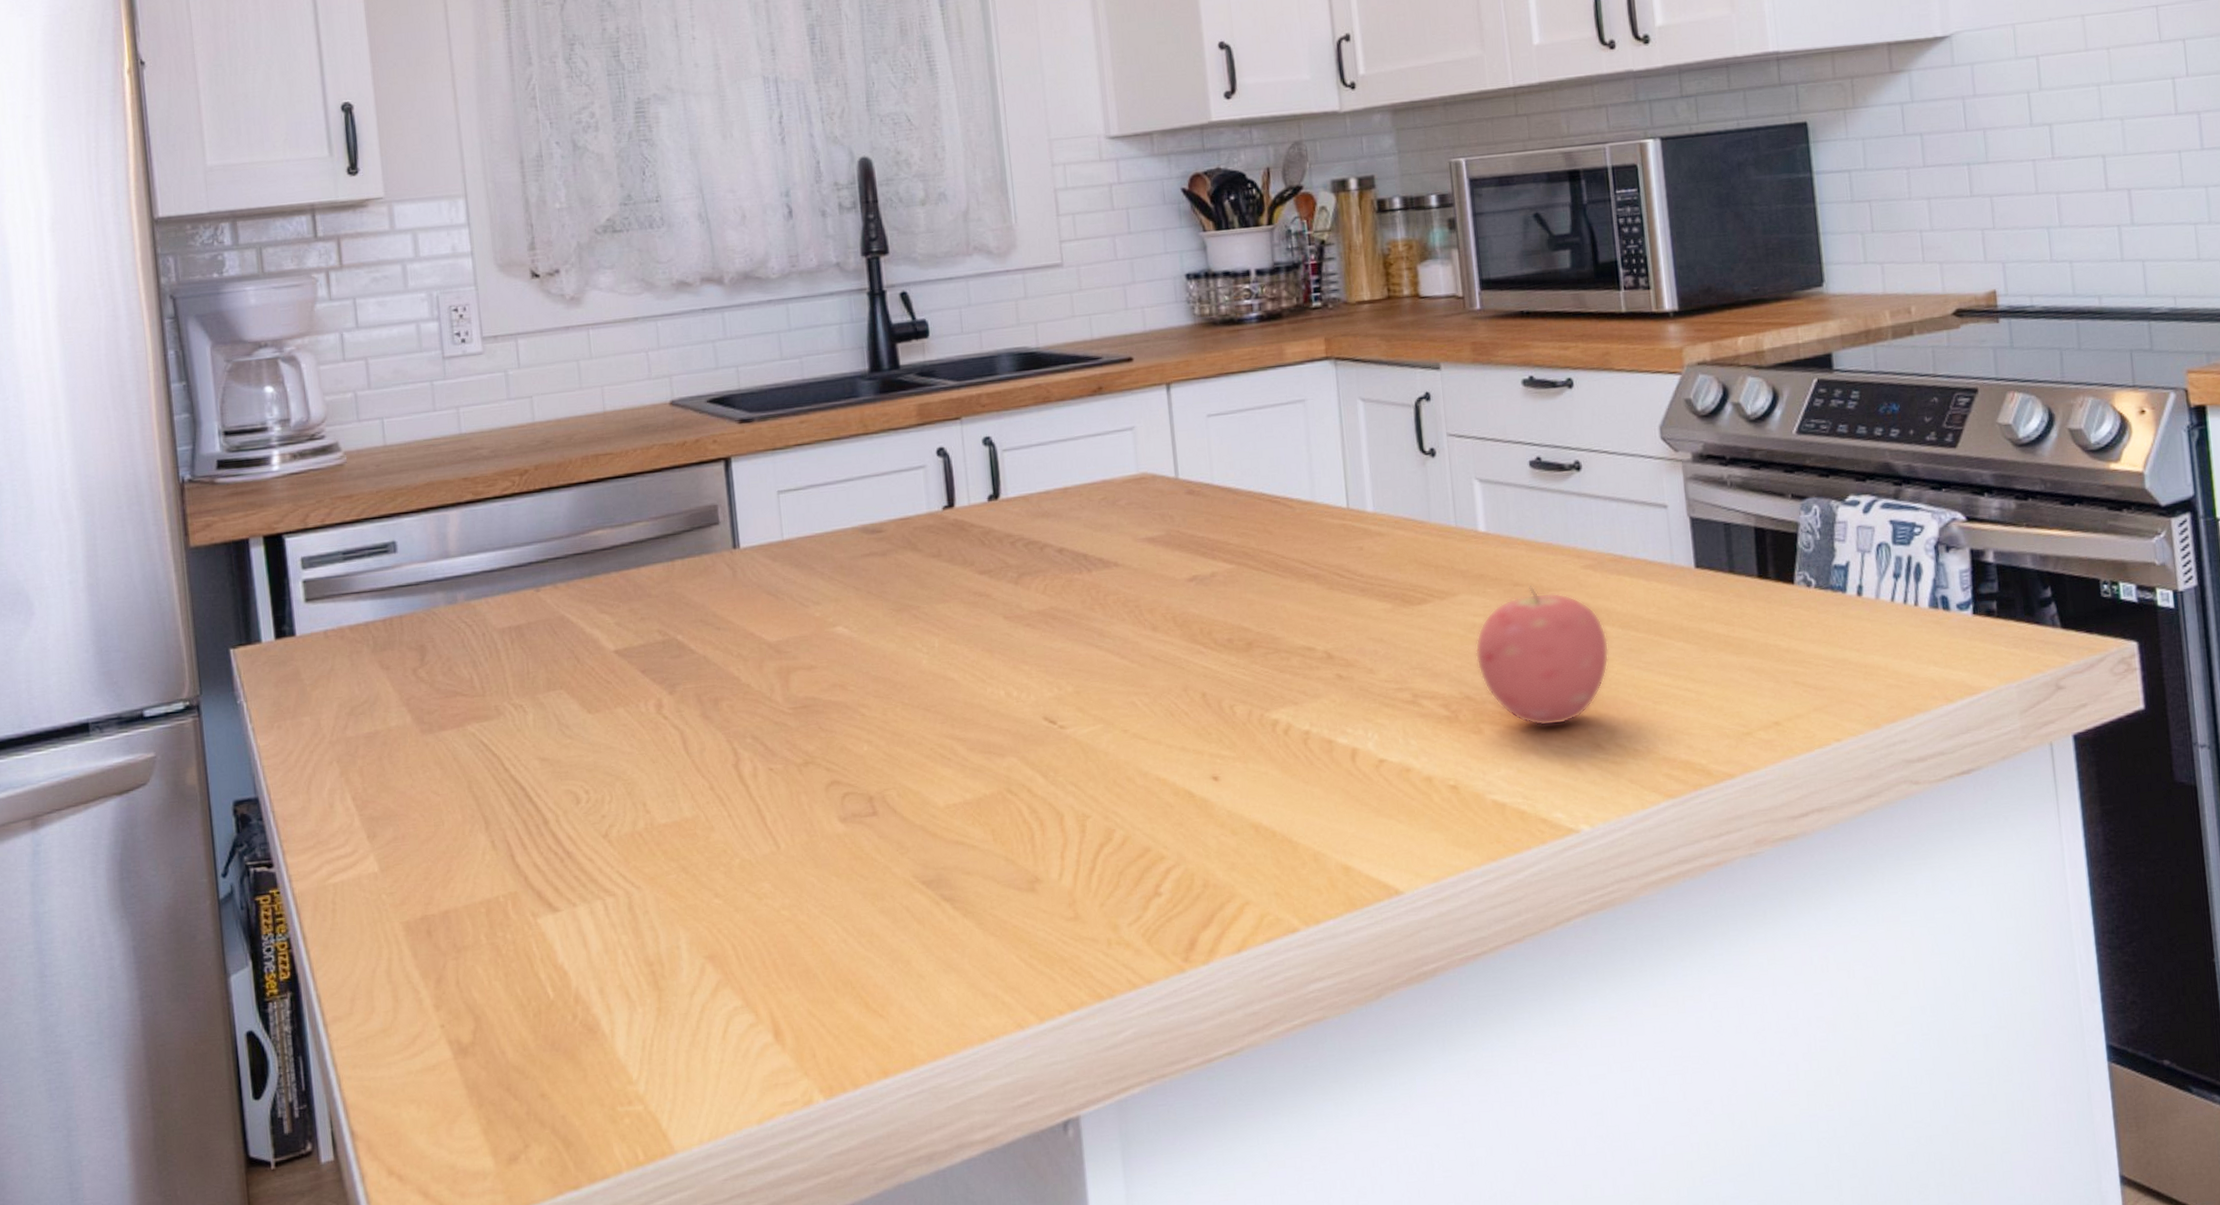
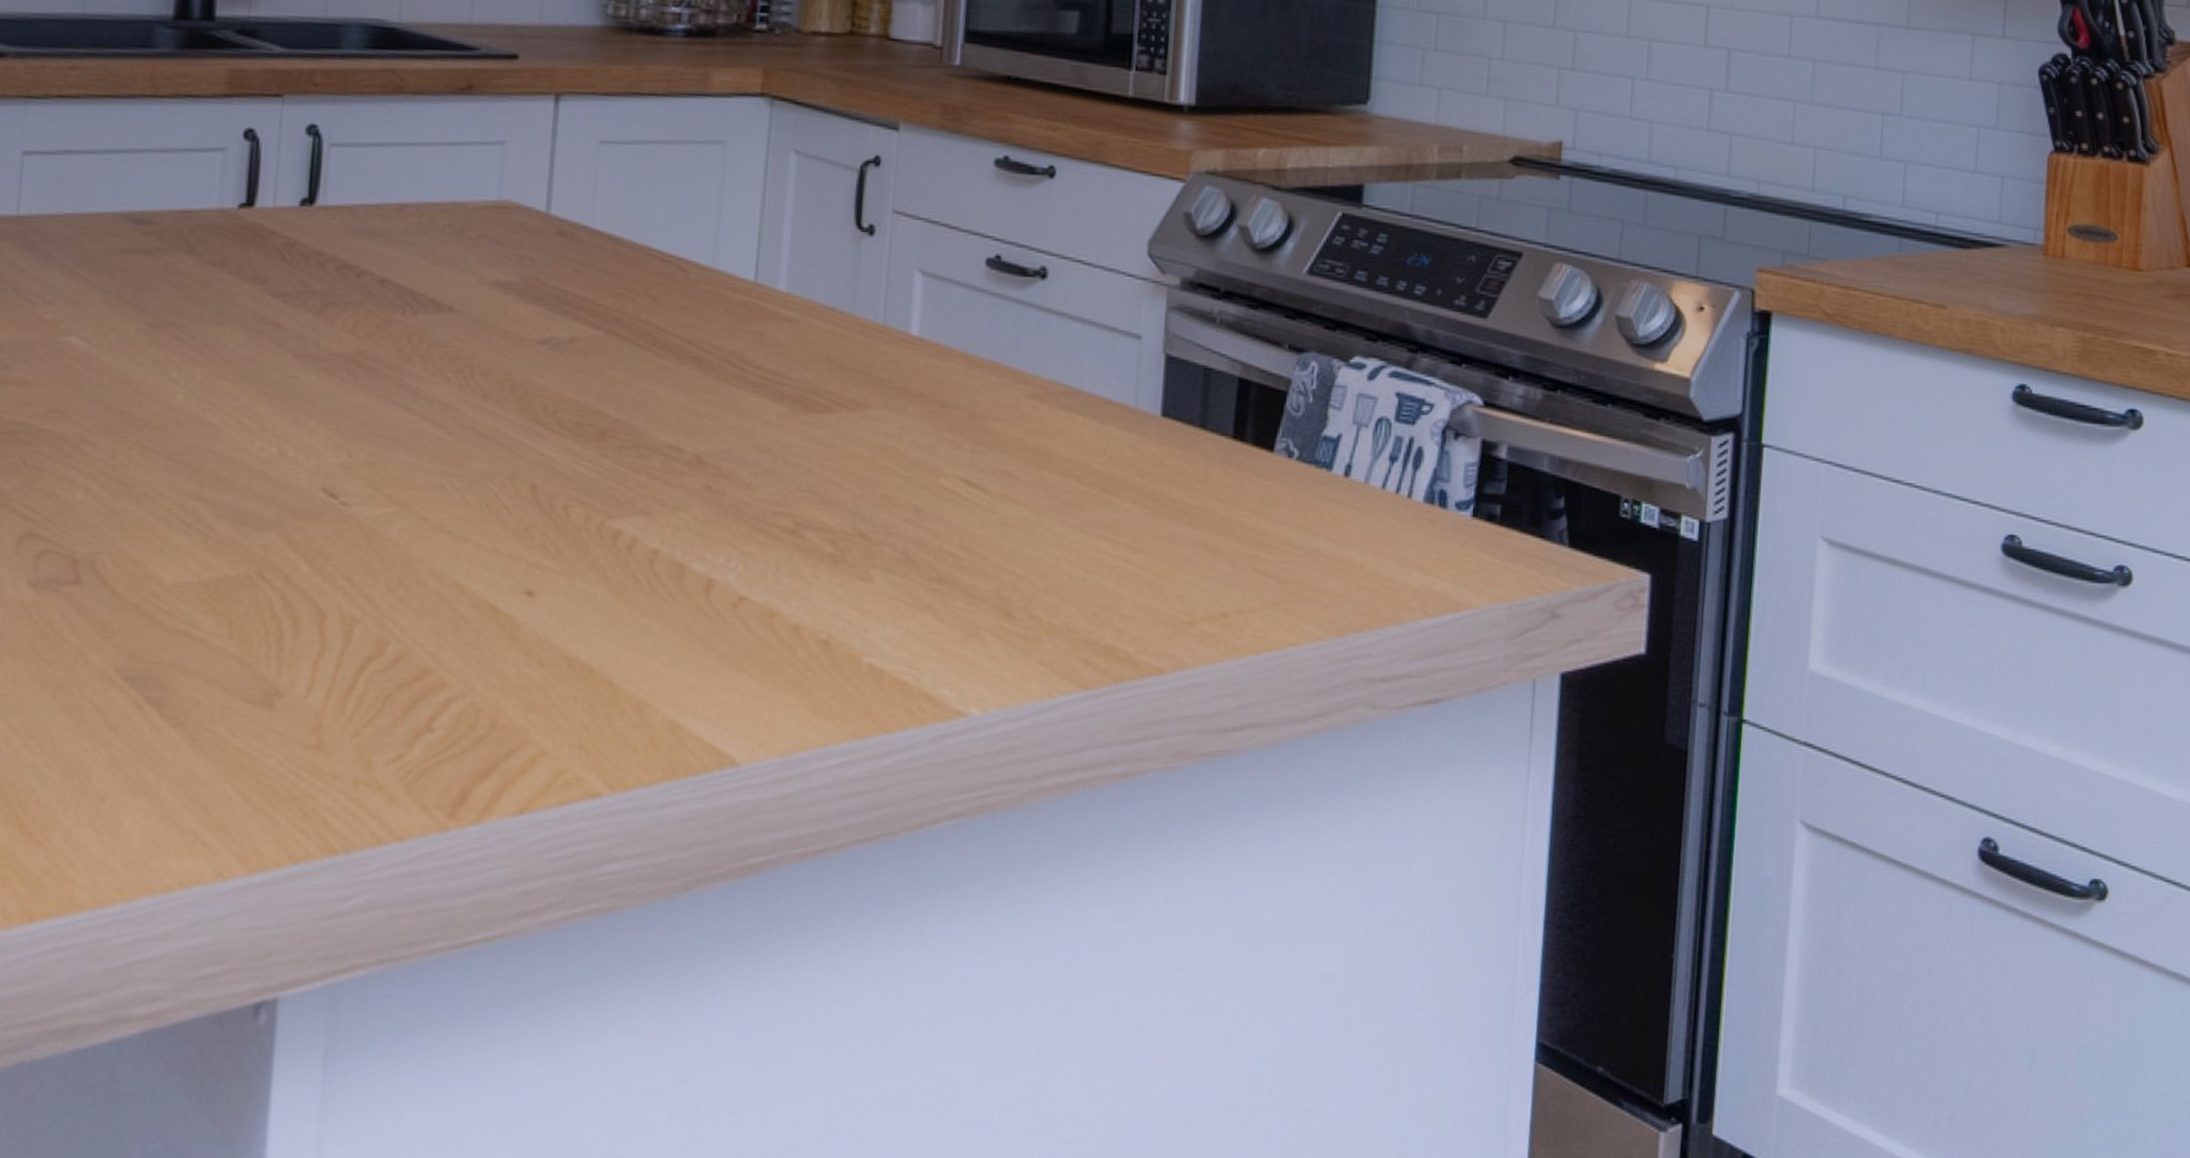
apple: present [1475,586,1609,726] -> none [879,409,1043,583]

